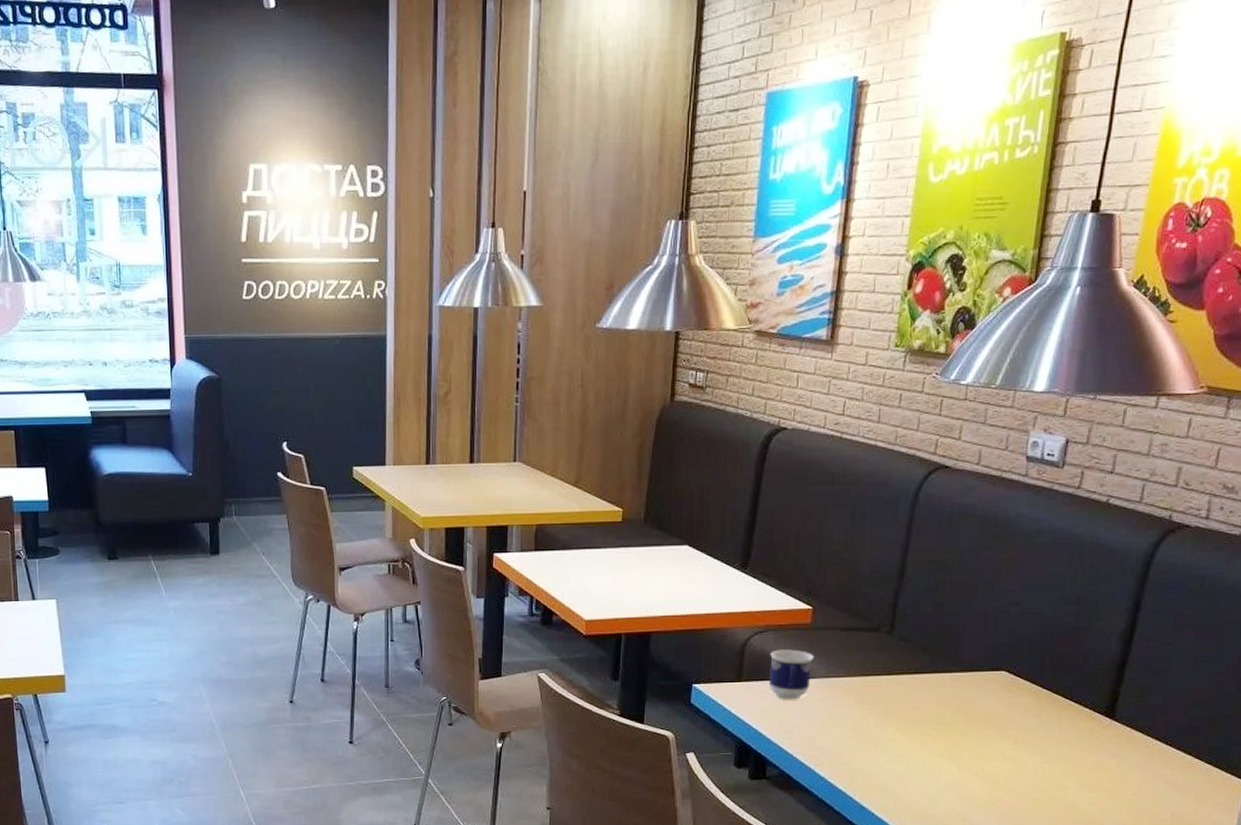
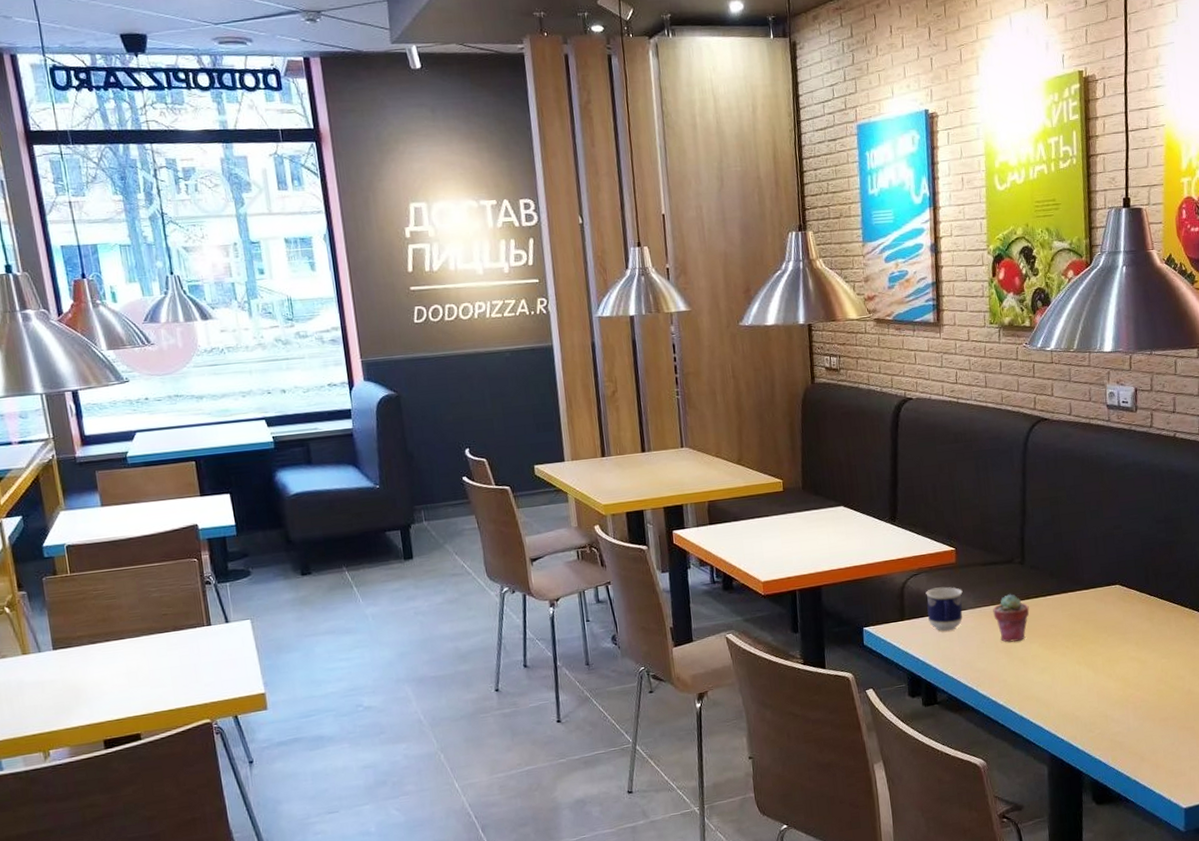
potted succulent: none [846,666,891,722] -> present [993,594,1030,643]

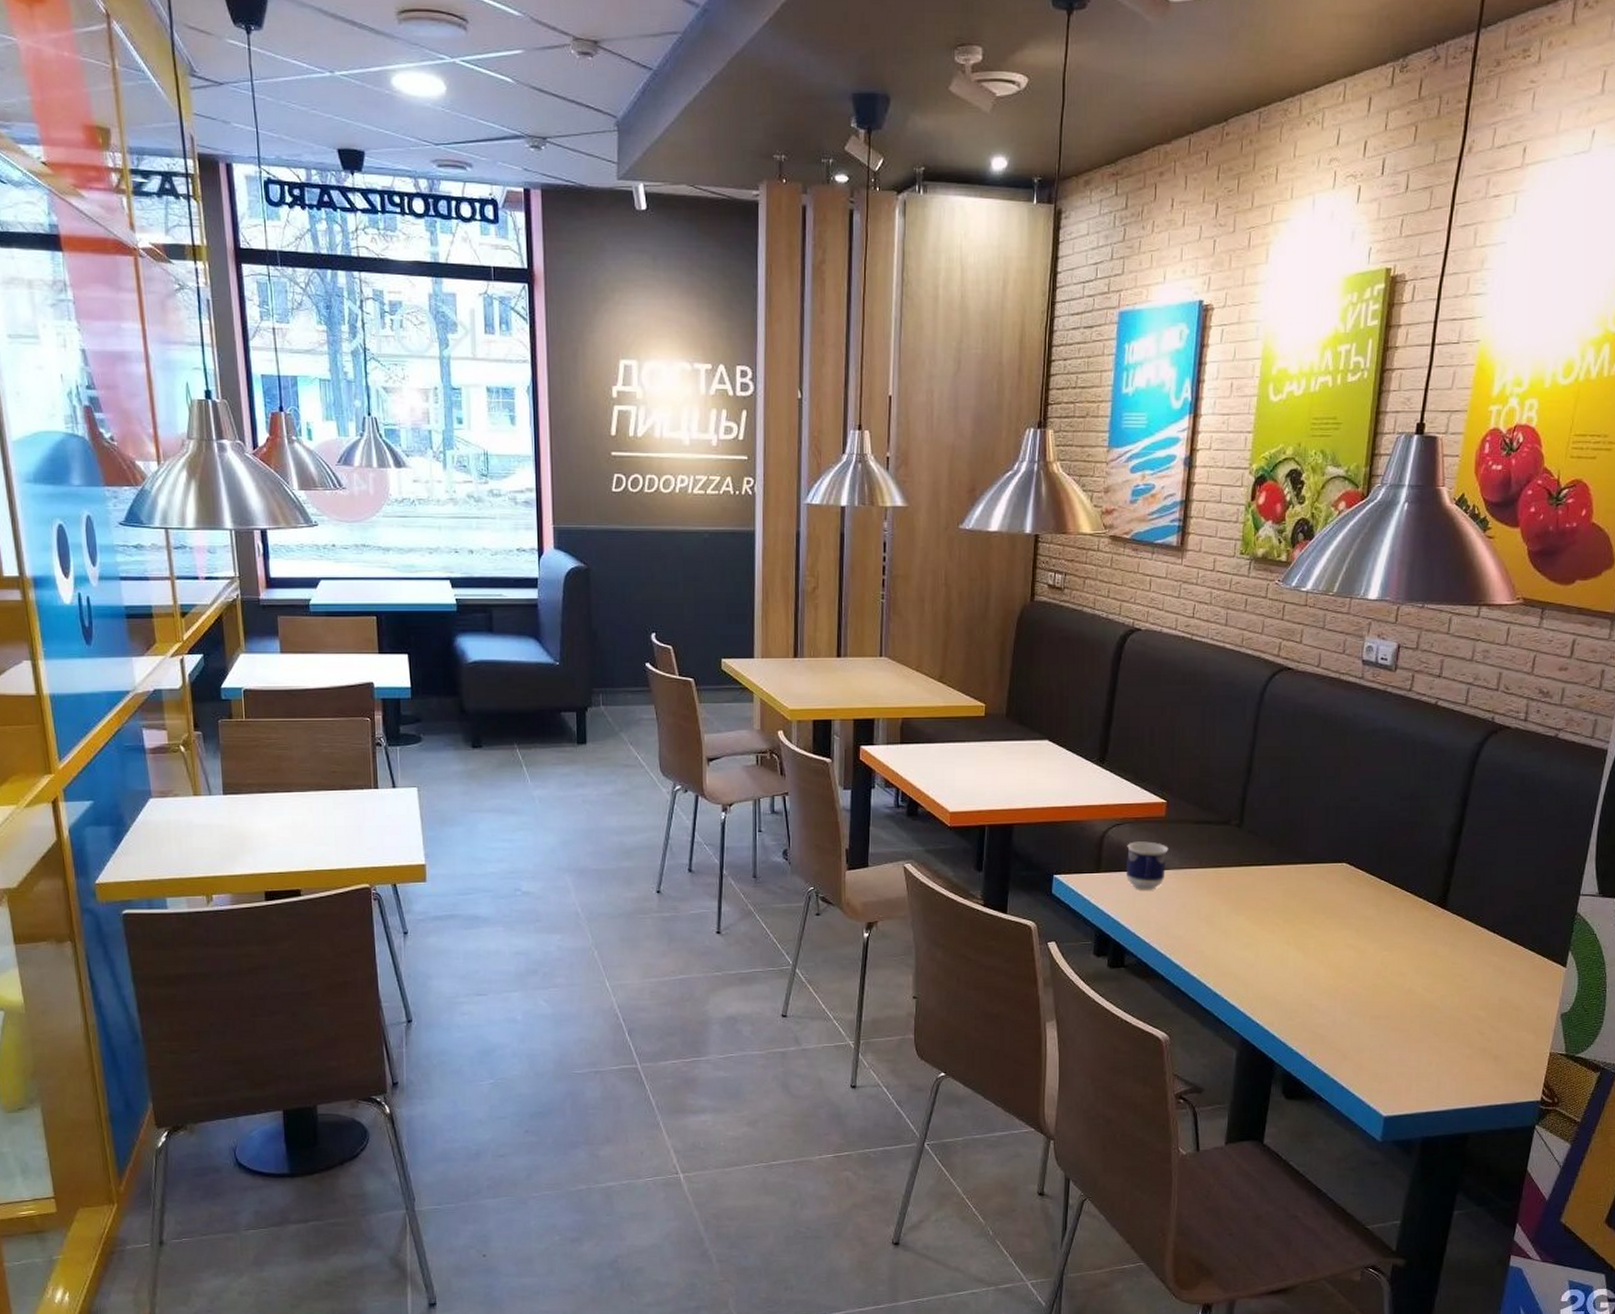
potted succulent: present [993,594,1030,643] -> none [1199,858,1241,912]

